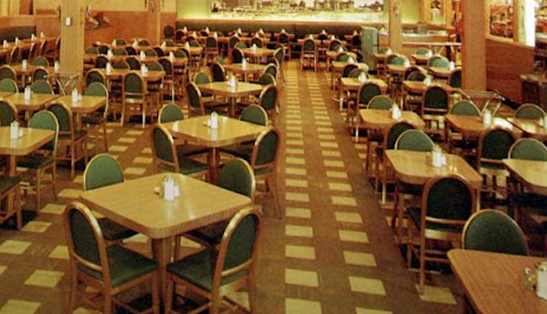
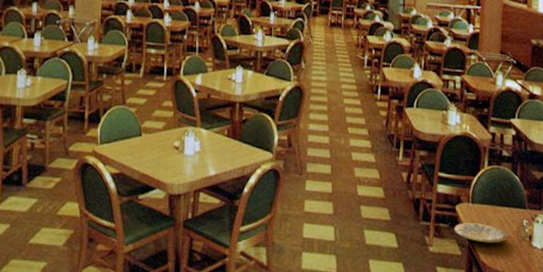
plate: none [447,270,507,292] -> present [454,223,507,243]

